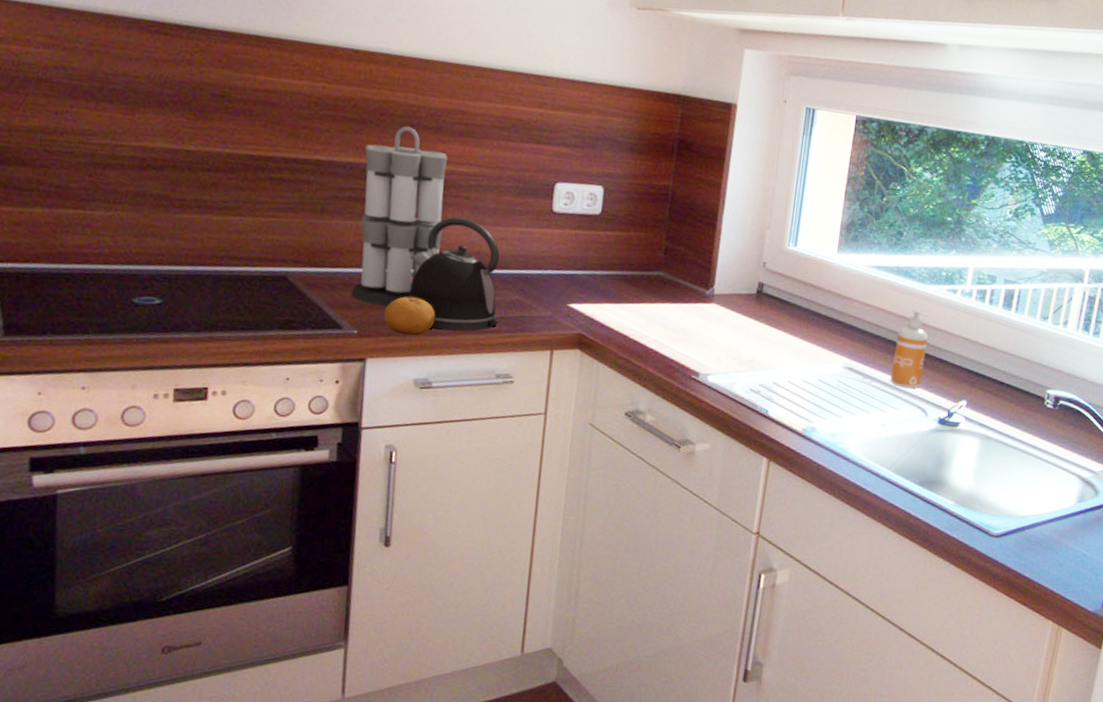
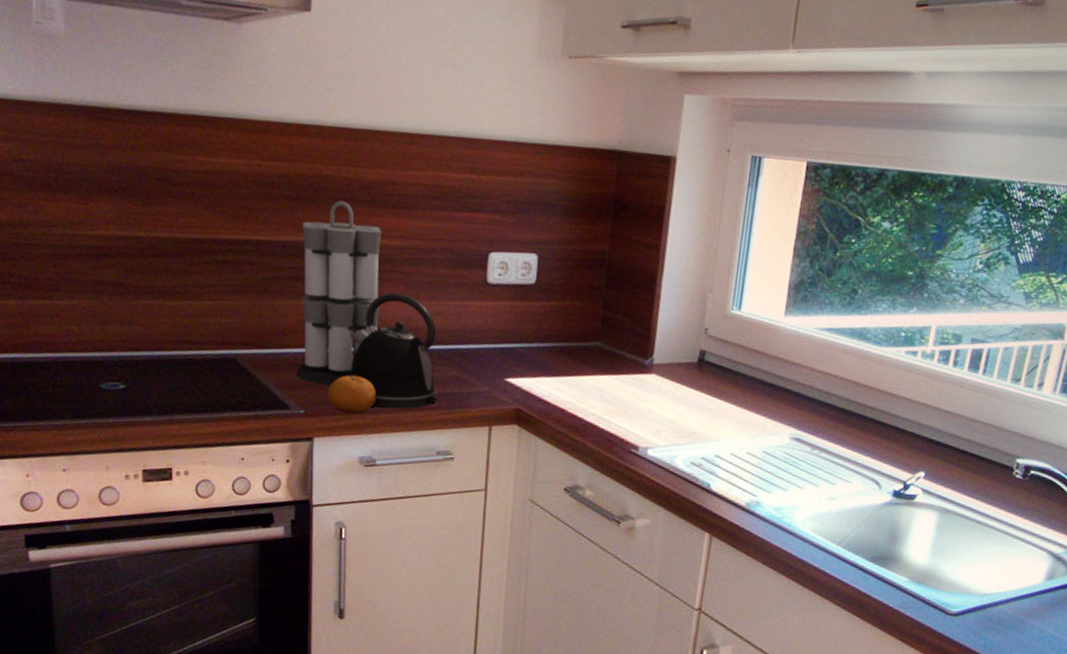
soap dispenser: present [890,310,929,388] -> none [841,375,885,459]

